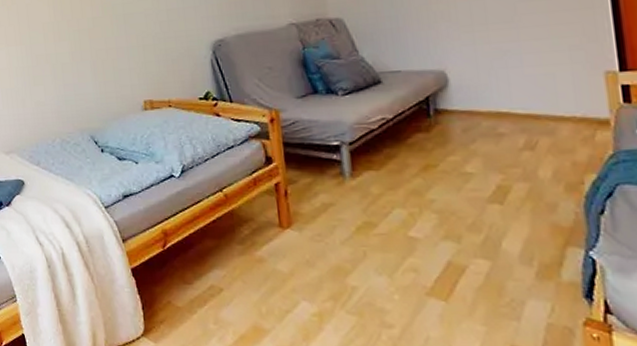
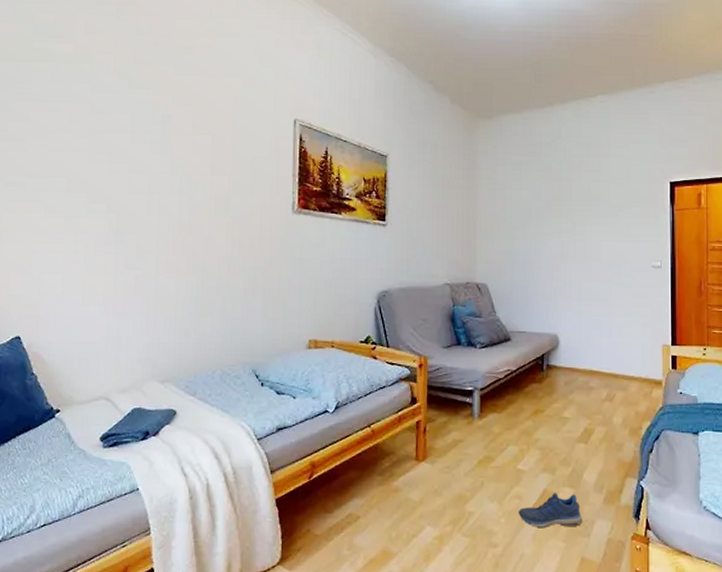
athletic shoe: none [415,265,508,308] -> present [518,493,583,528]

